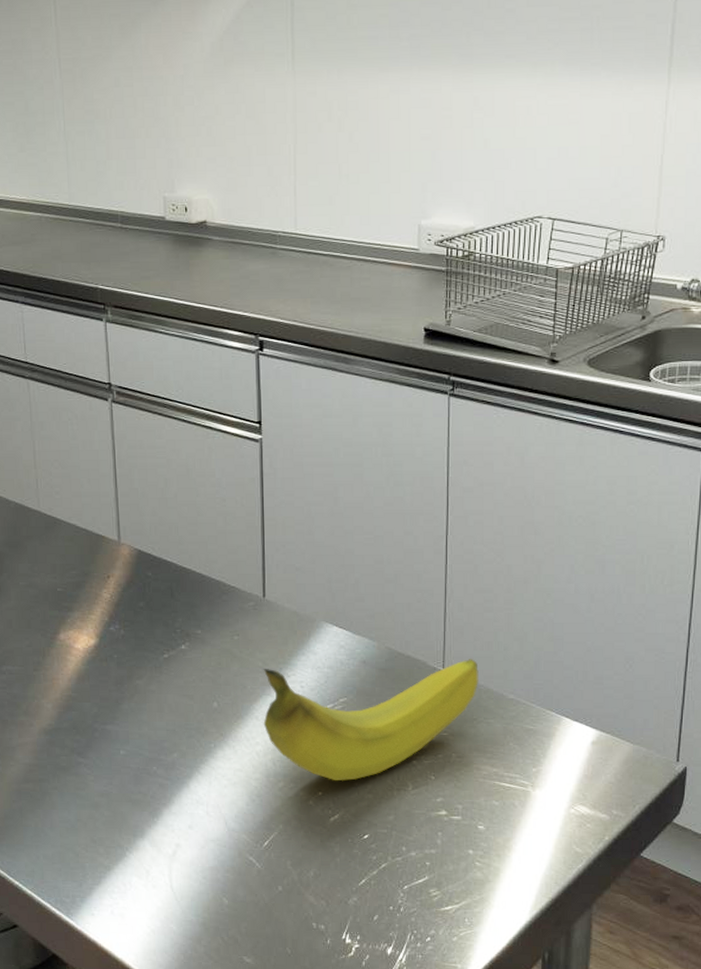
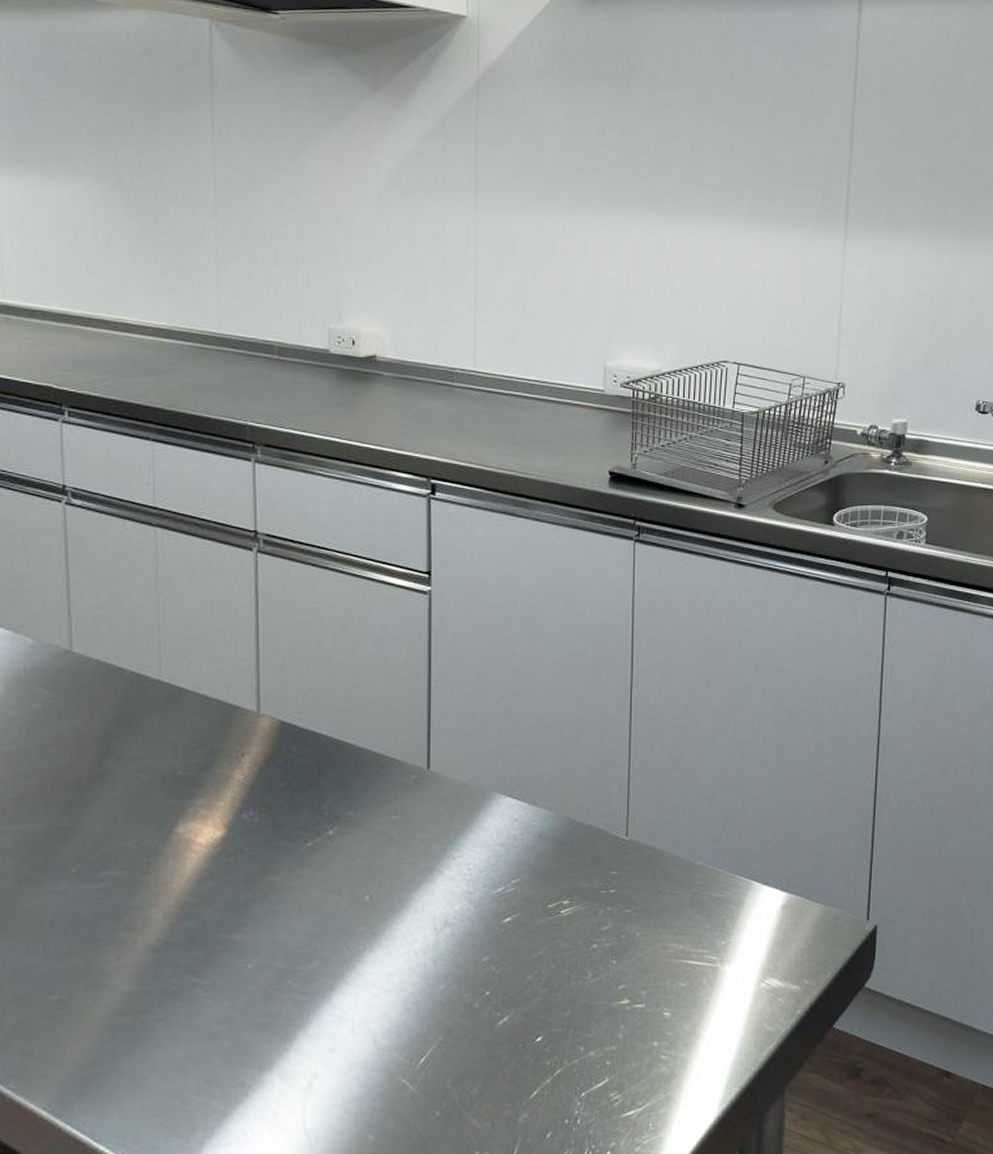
fruit: present [263,659,479,782] -> none [423,824,664,977]

